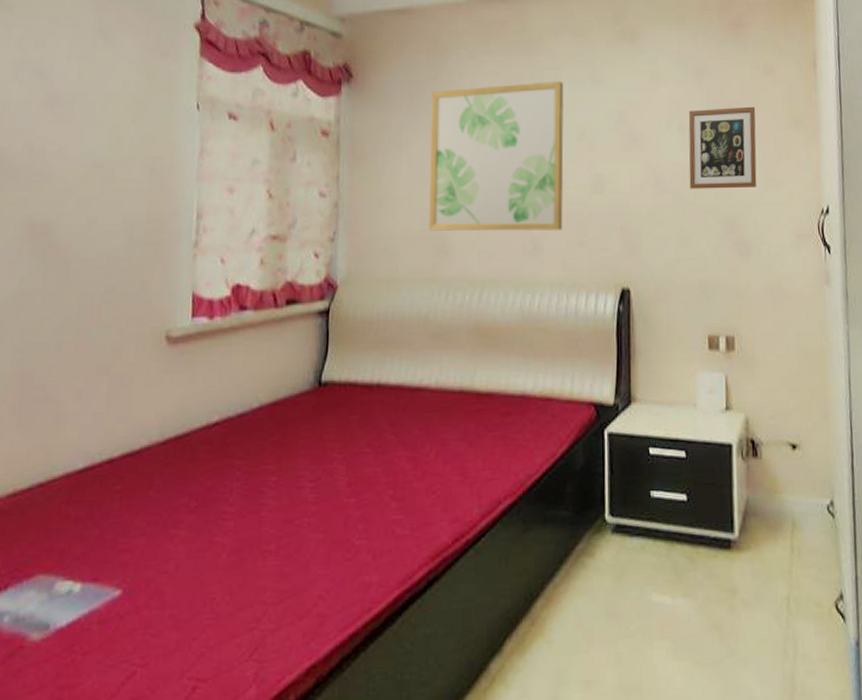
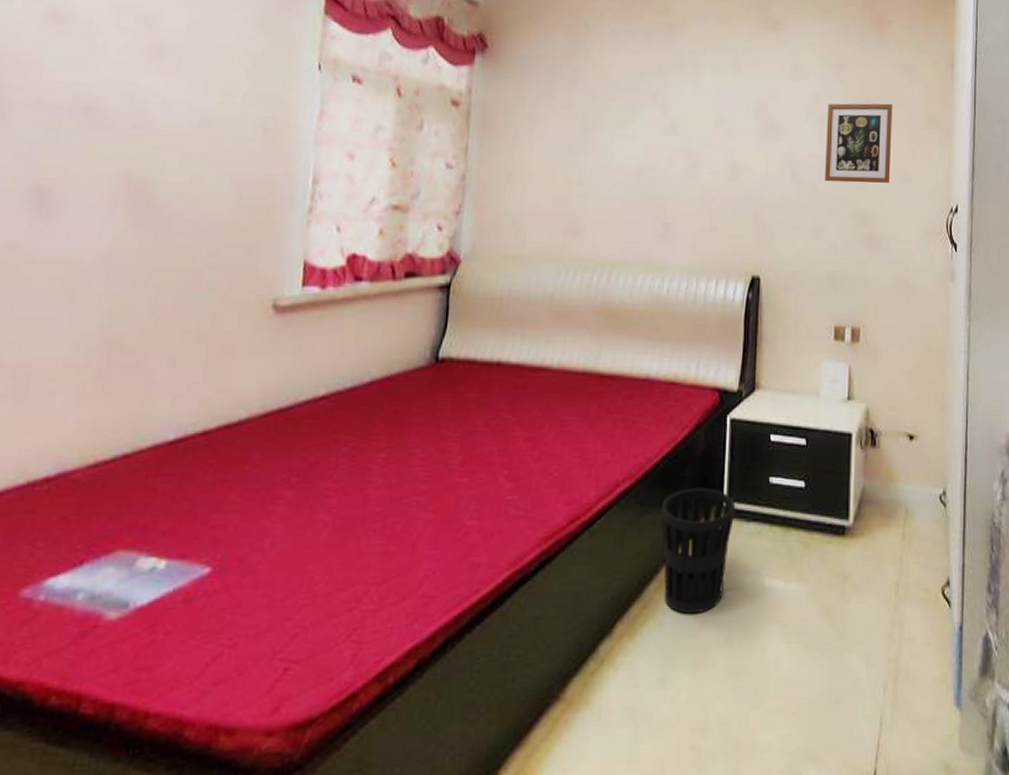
wall art: present [429,82,564,231] -> none [559,65,704,215]
wastebasket: none [543,503,618,631] -> present [660,487,736,614]

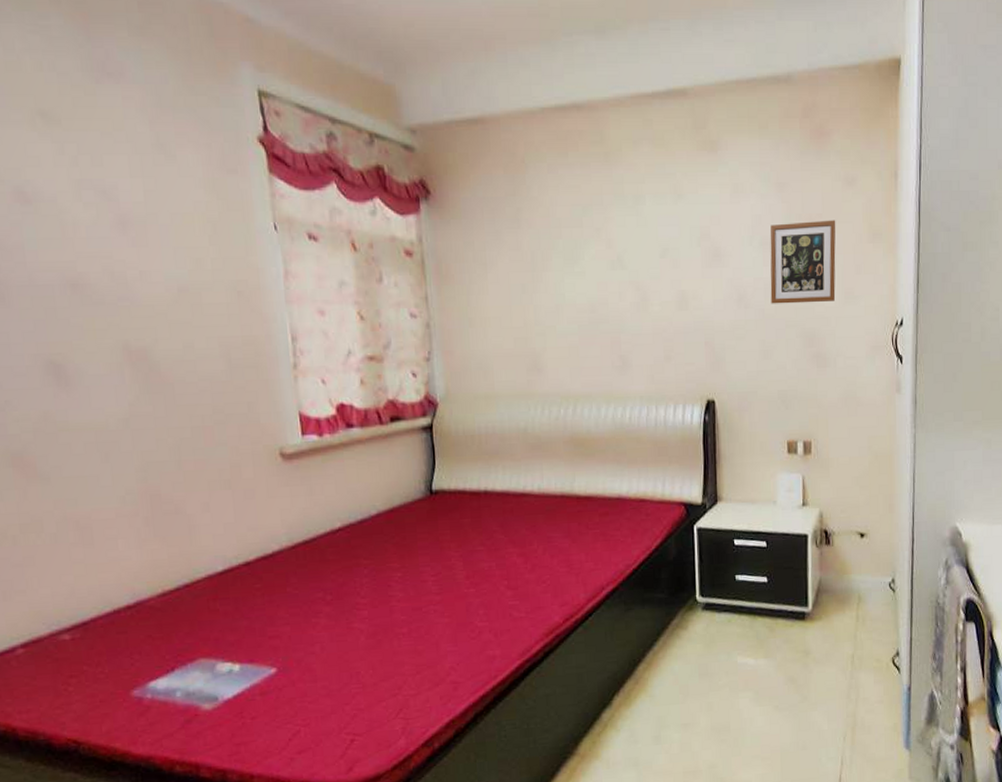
wastebasket: present [660,487,736,614] -> none [642,586,708,687]

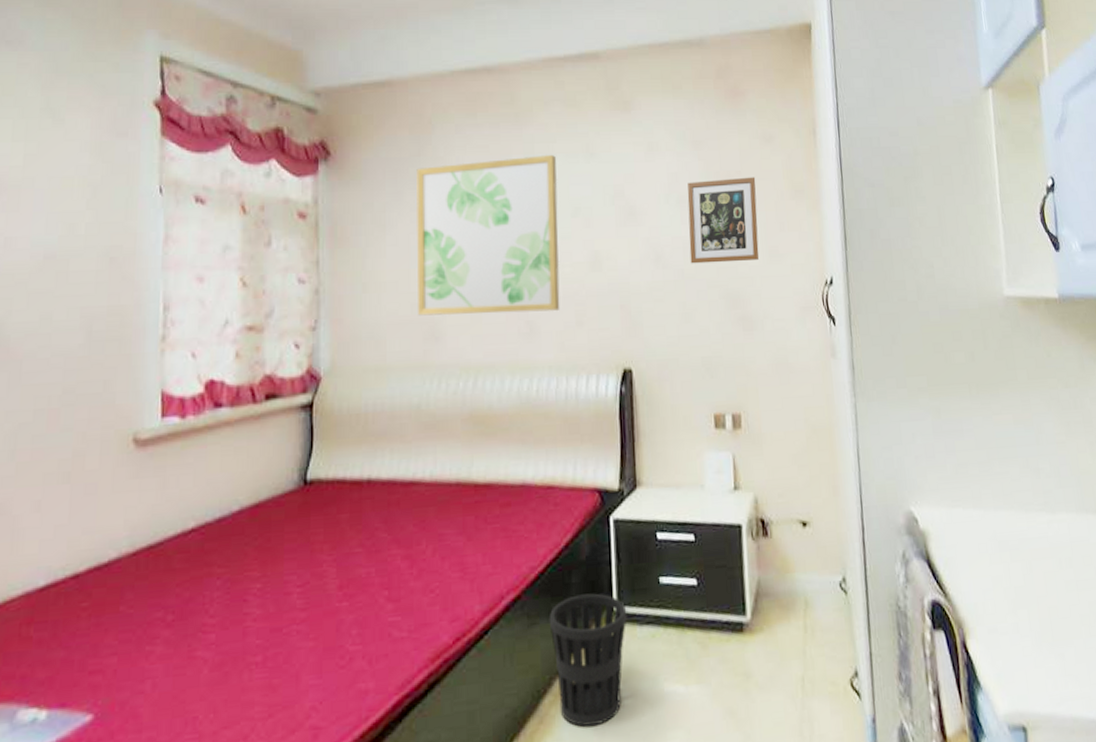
wall art: none [512,196,650,349] -> present [416,155,560,316]
wastebasket: none [642,586,708,687] -> present [549,593,627,727]

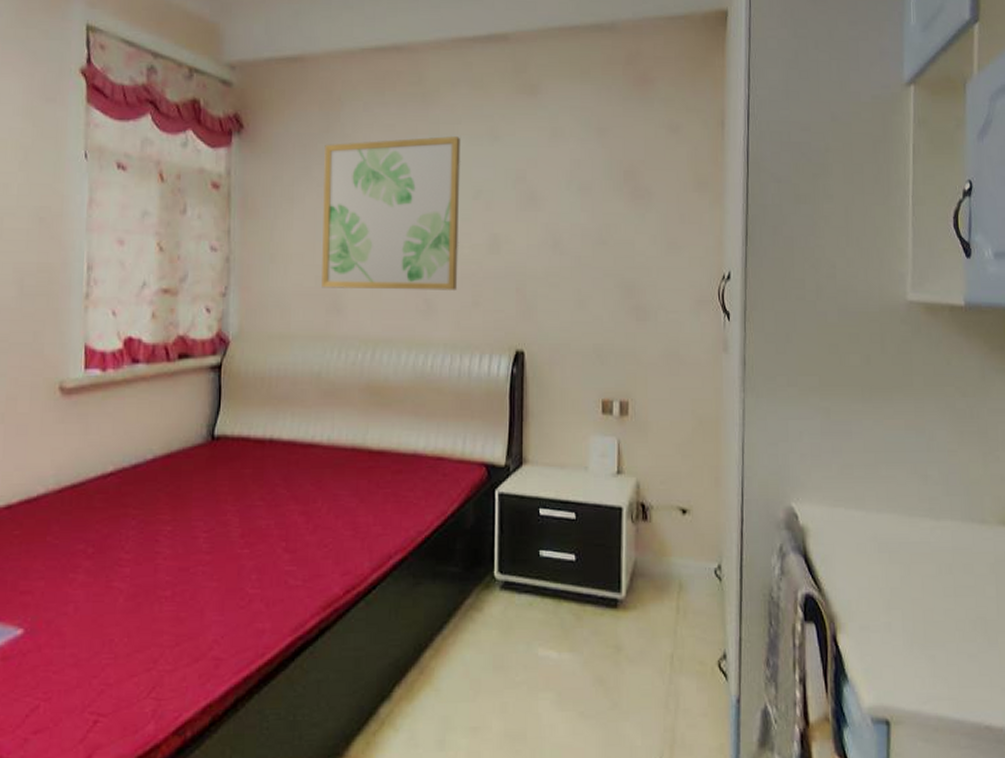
wastebasket: present [549,593,627,727] -> none [433,560,507,680]
picture frame: present [687,177,760,264] -> none [588,167,659,252]

